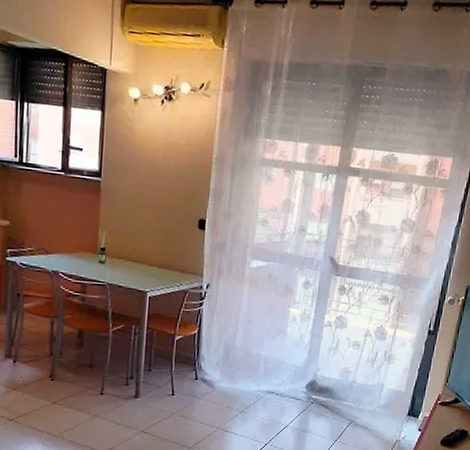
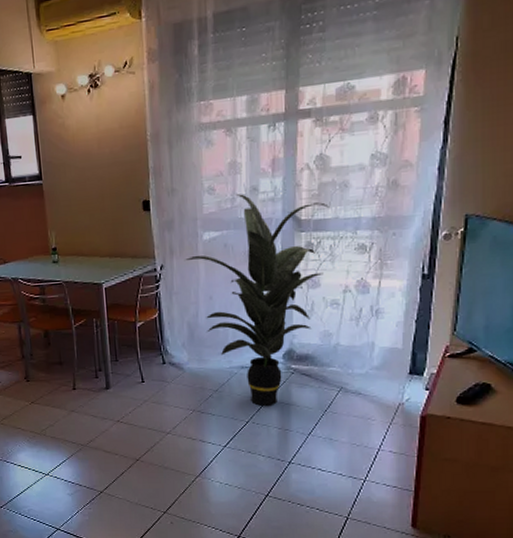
indoor plant: none [231,231,365,431] -> present [185,194,331,406]

